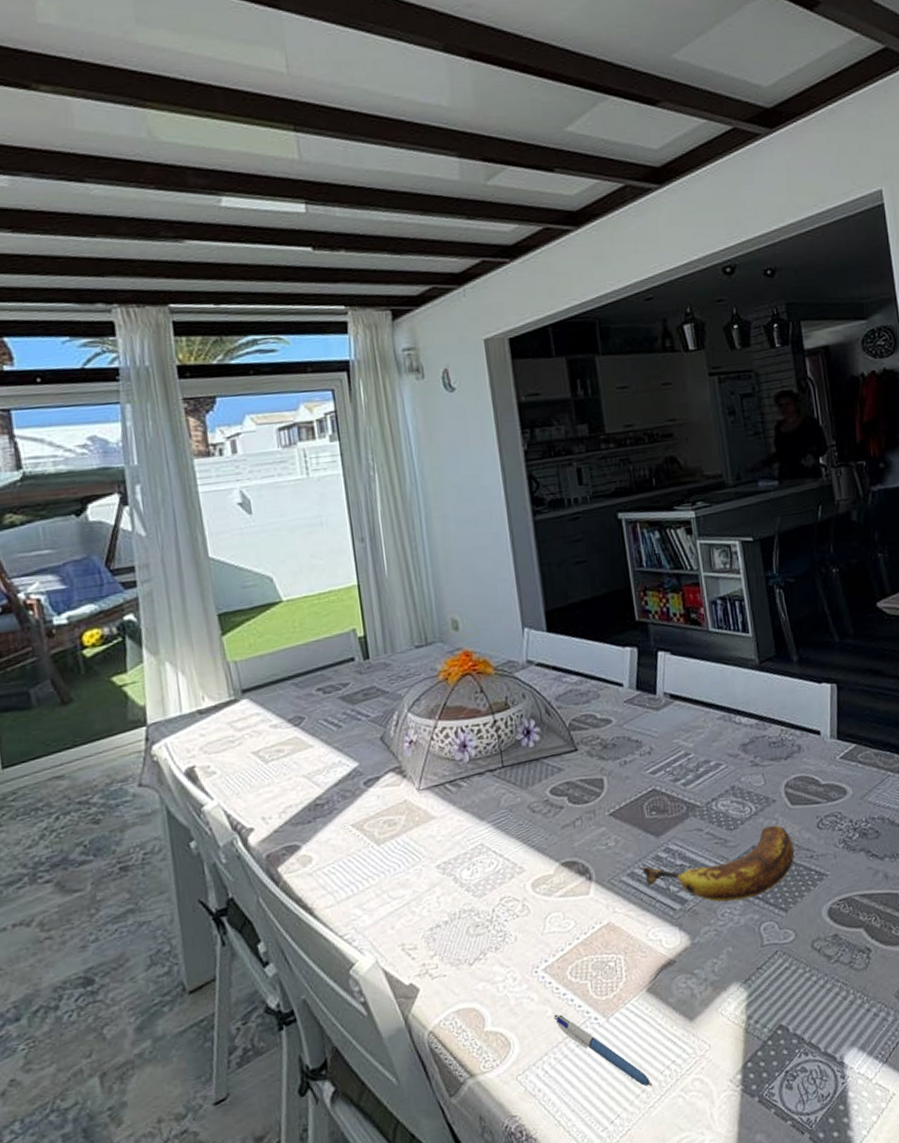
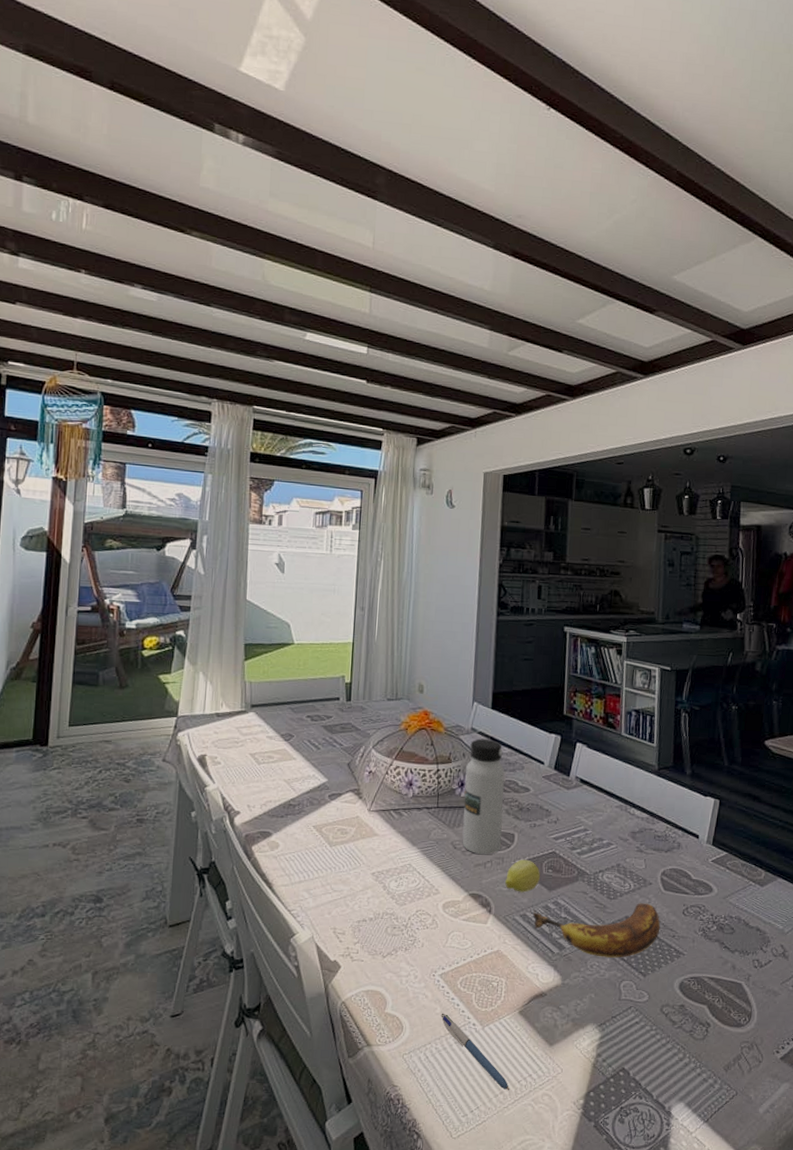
water bottle: none [529,669,590,813] -> present [462,738,505,855]
fruit: none [602,806,643,848] -> present [505,859,540,893]

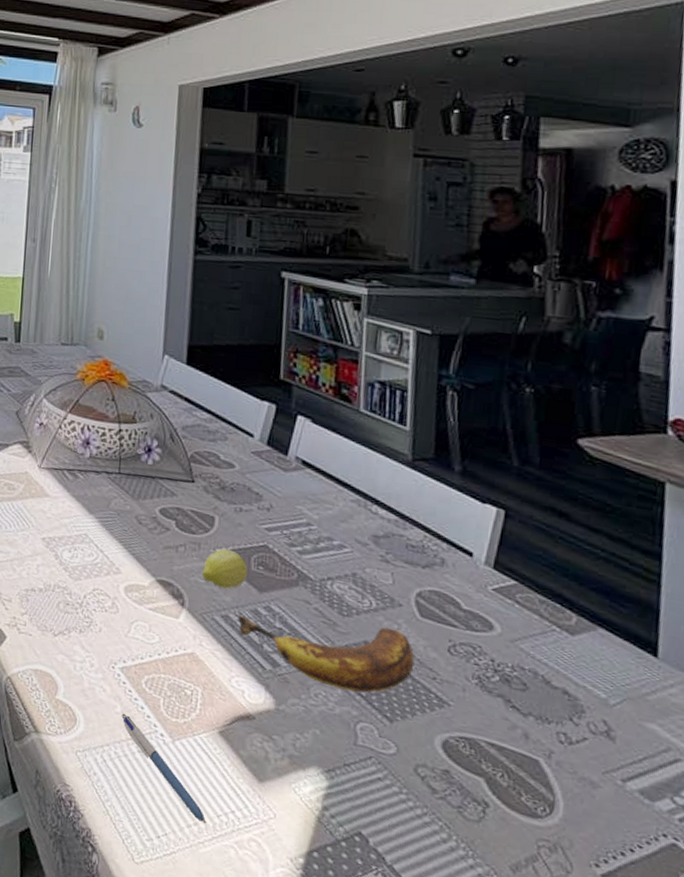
water bottle: present [462,738,505,855] -> none [148,398,203,538]

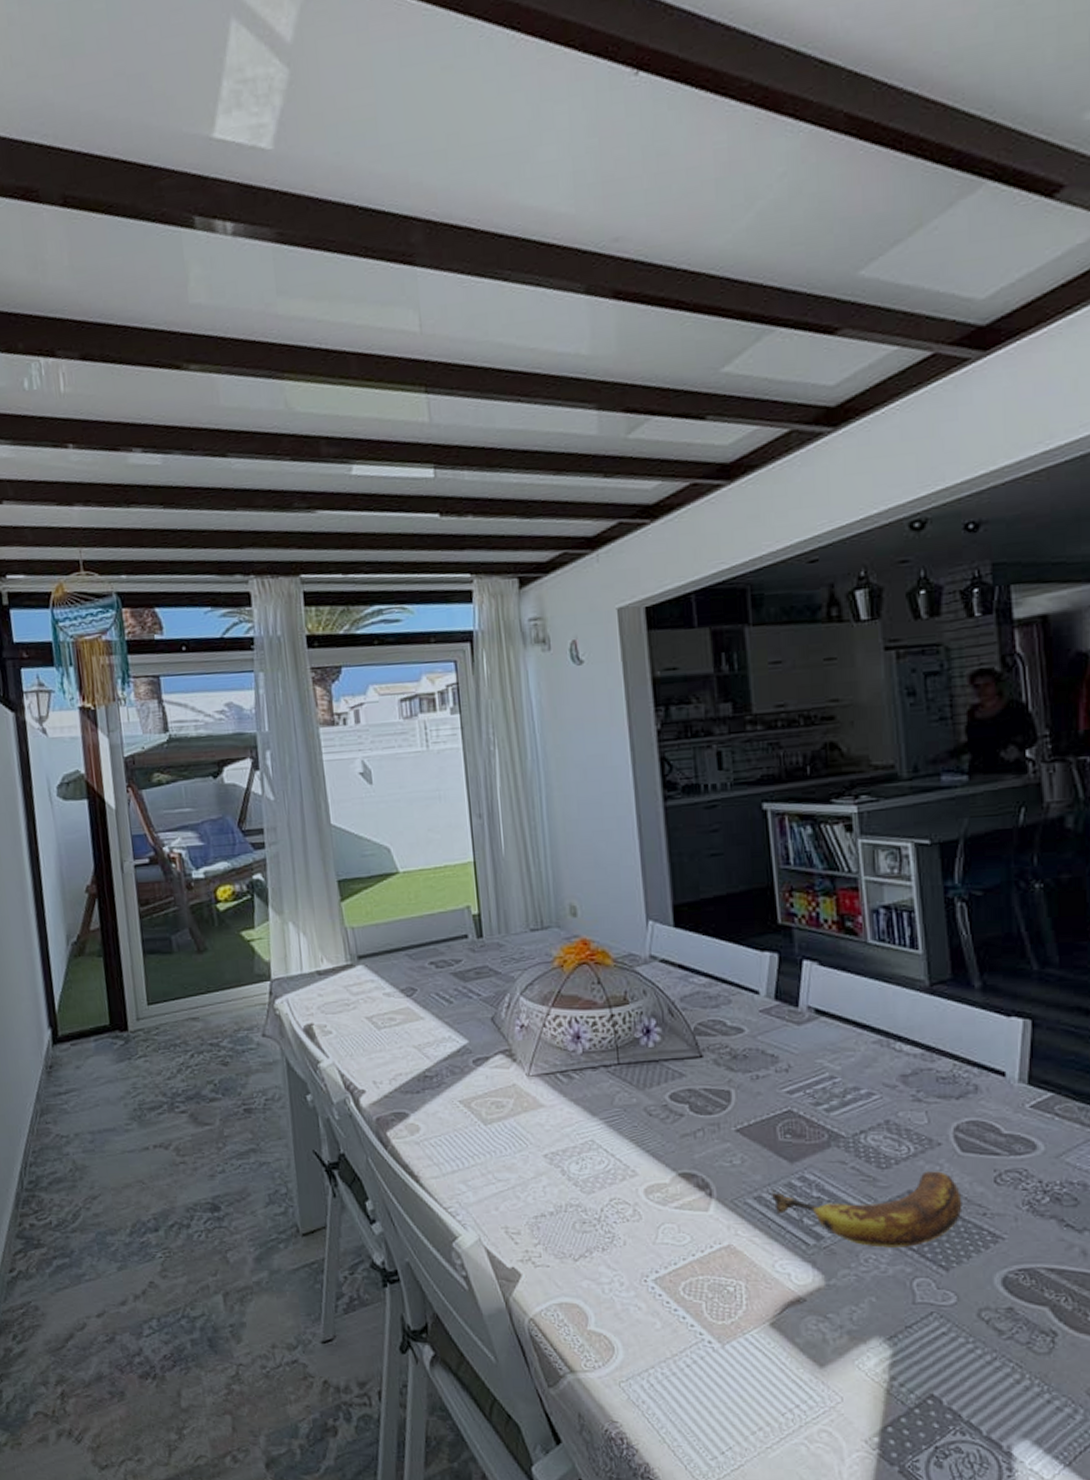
pen: present [121,713,207,824] -> none [662,1328,772,1426]
fruit: present [202,548,248,589] -> none [726,1123,775,1167]

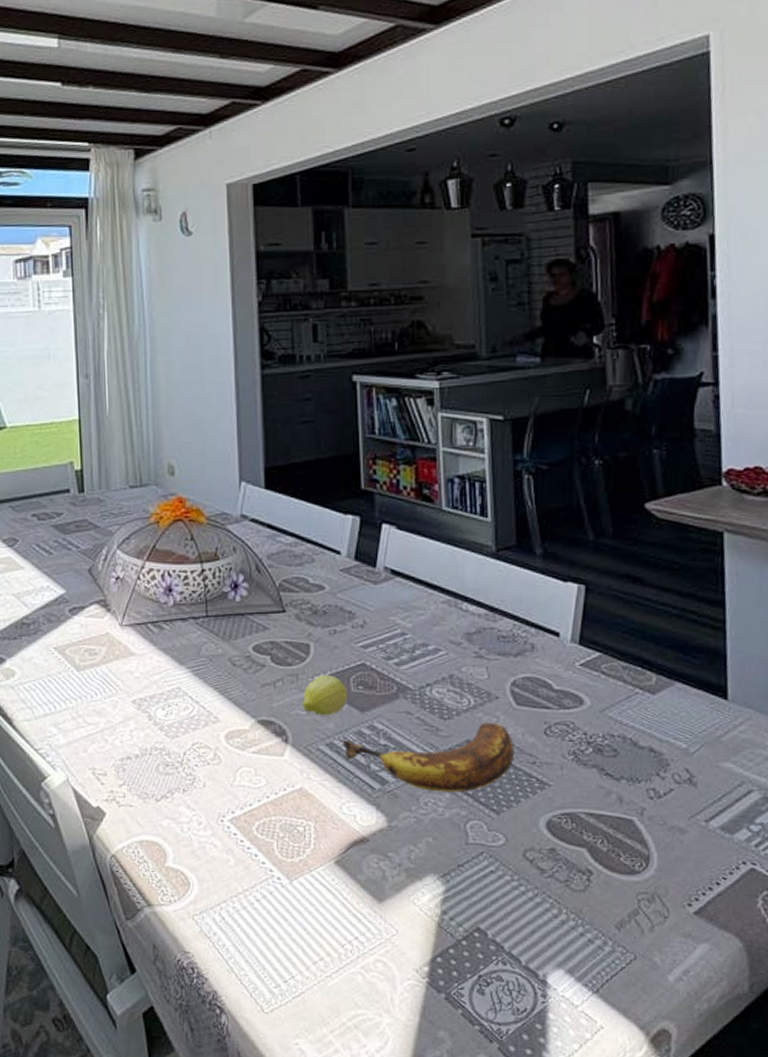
fruit: none [726,1123,775,1167] -> present [303,675,347,716]

